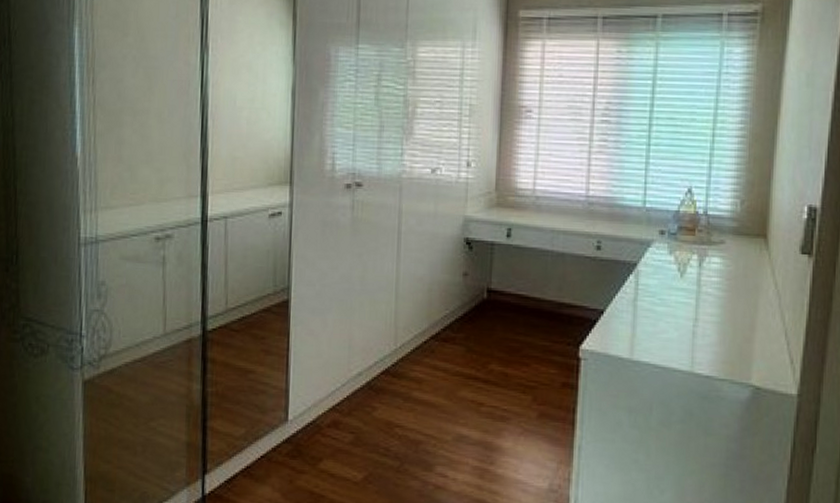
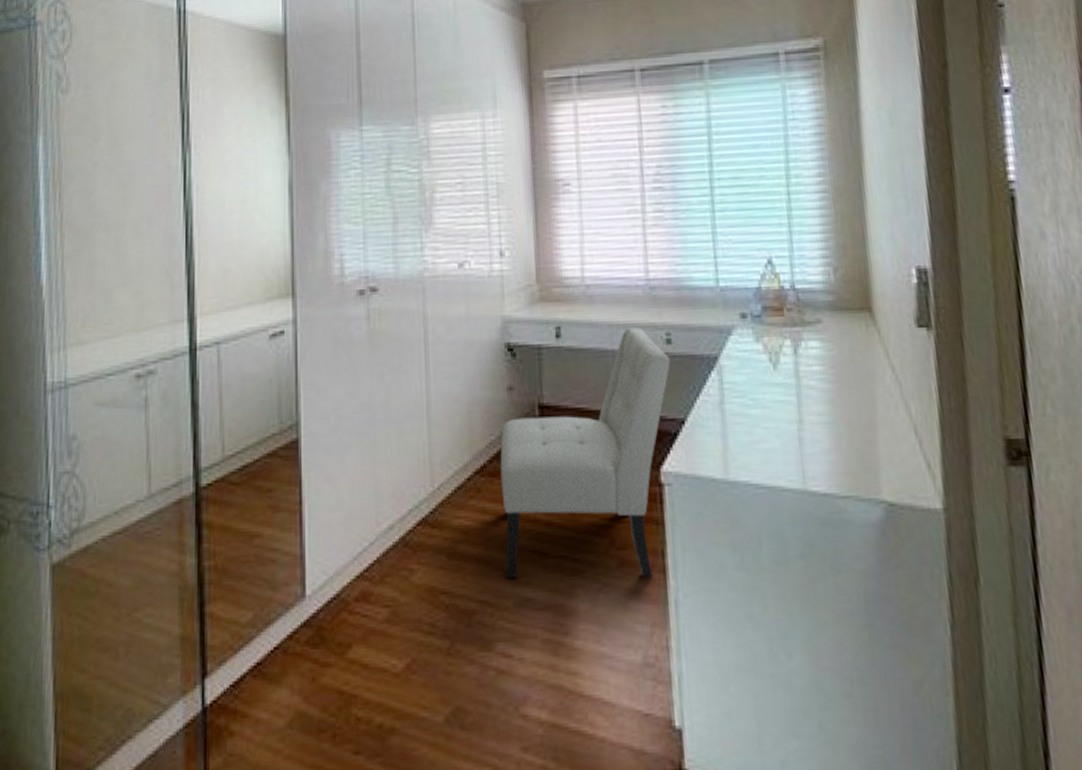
chair: none [448,233,598,428] -> present [500,326,670,578]

